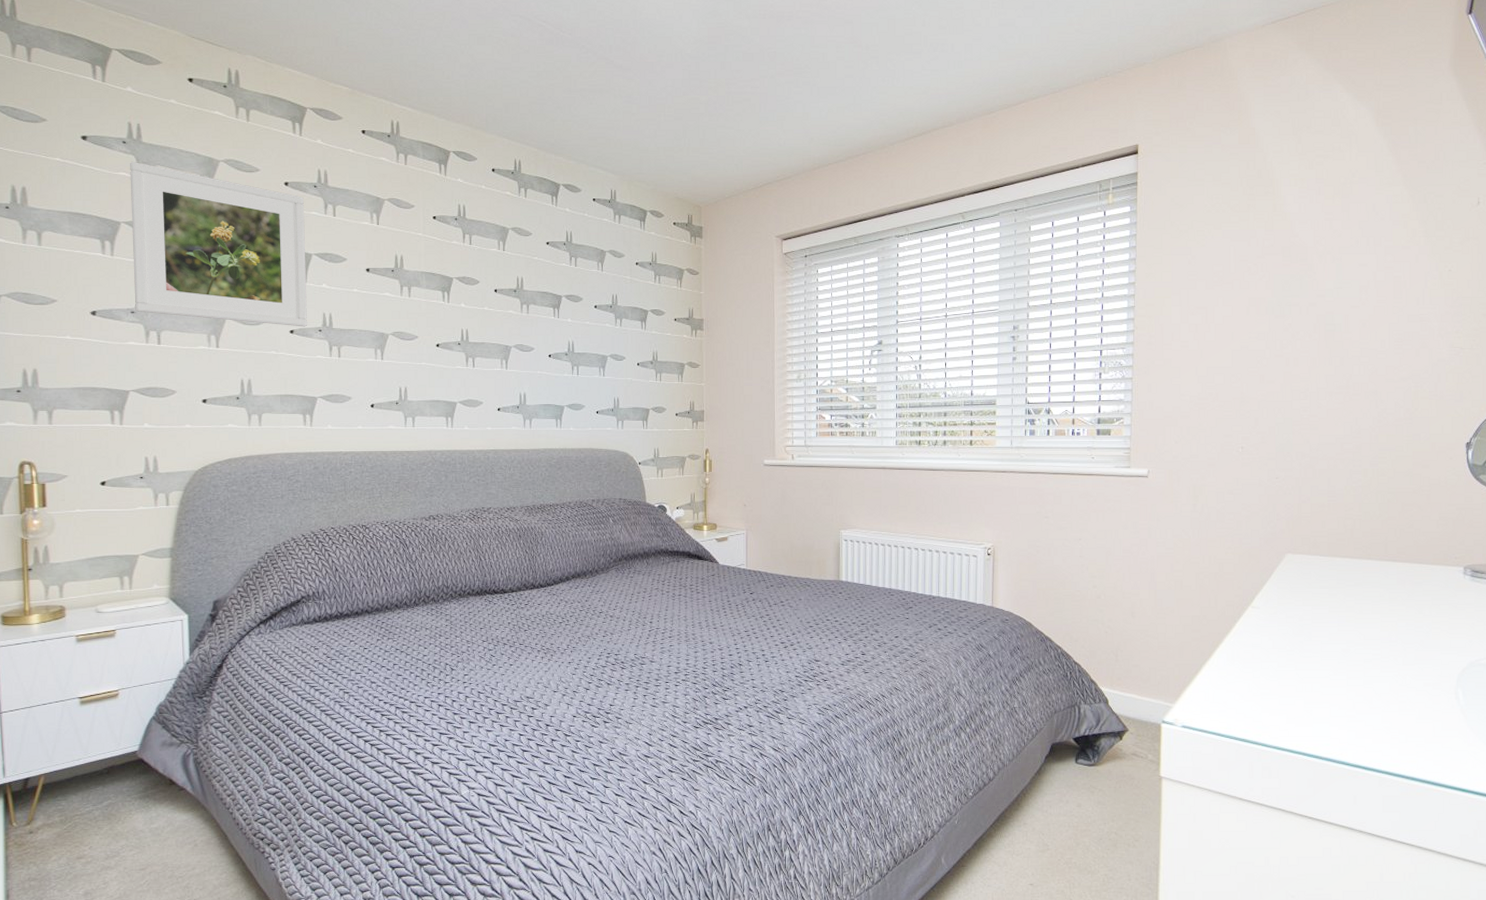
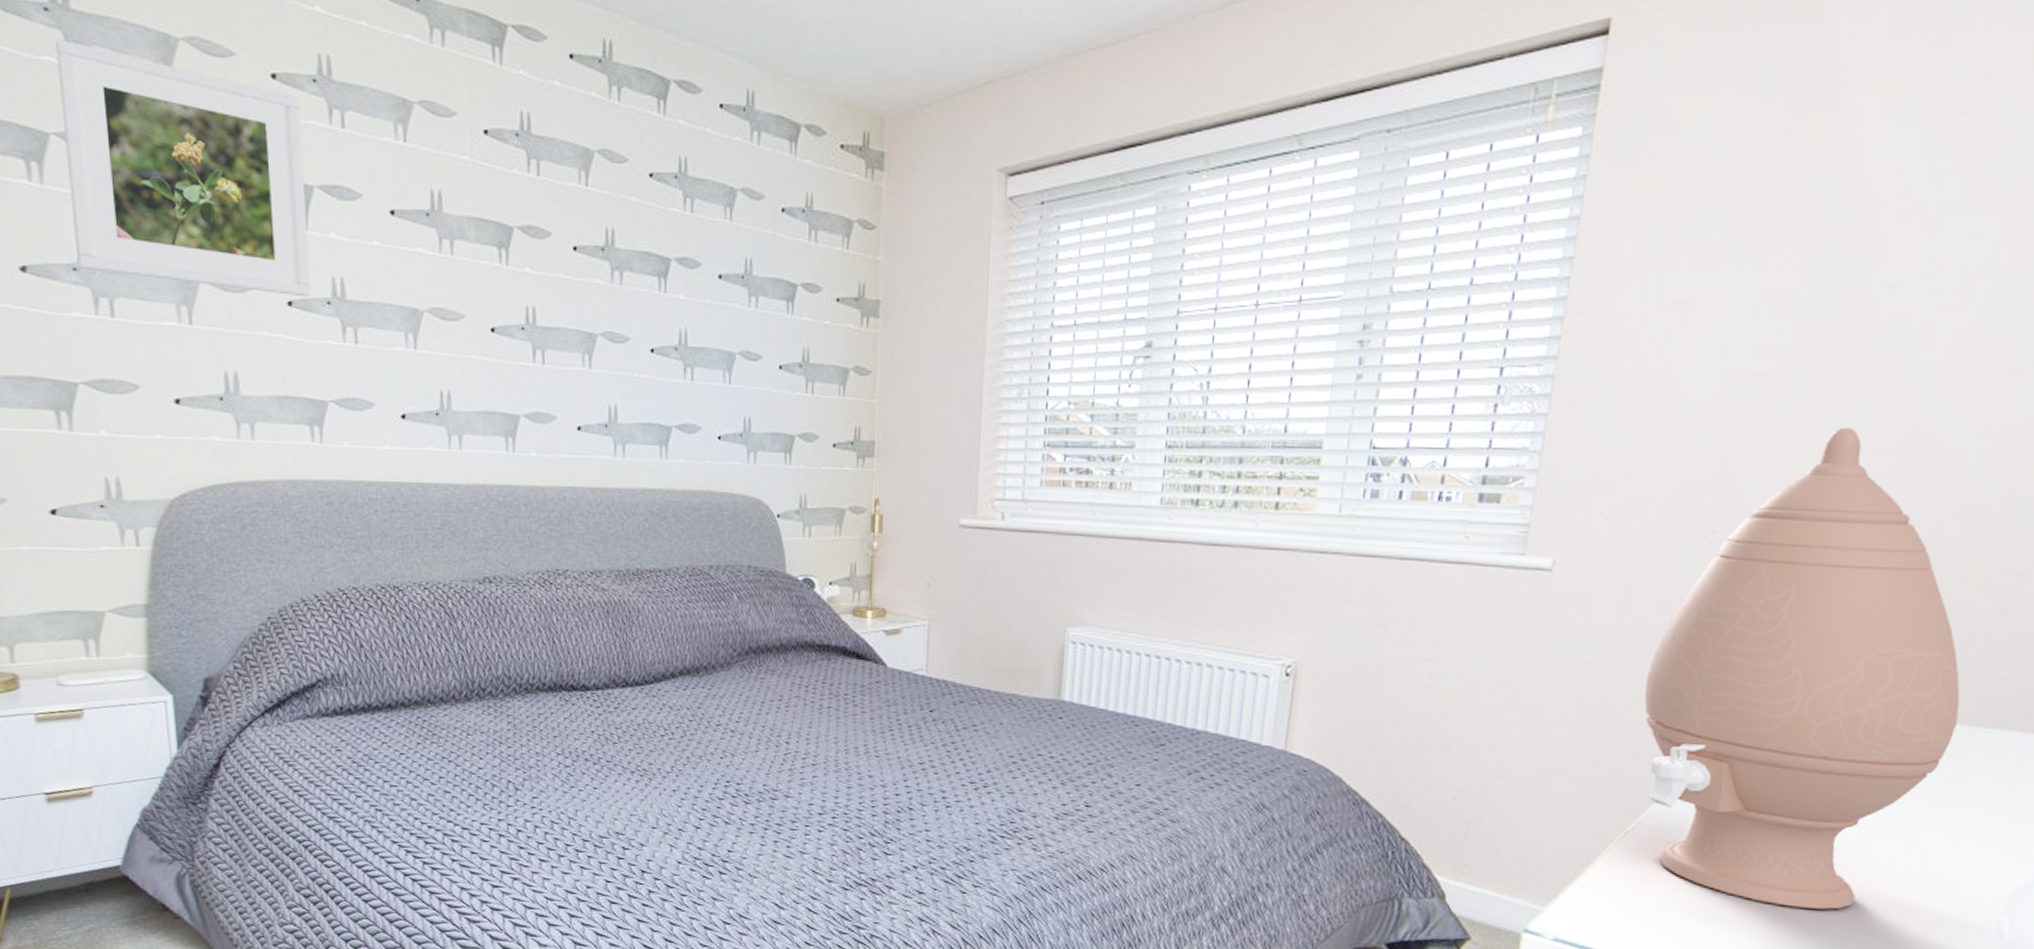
vase: none [1215,380,1407,692] -> present [1644,427,1961,910]

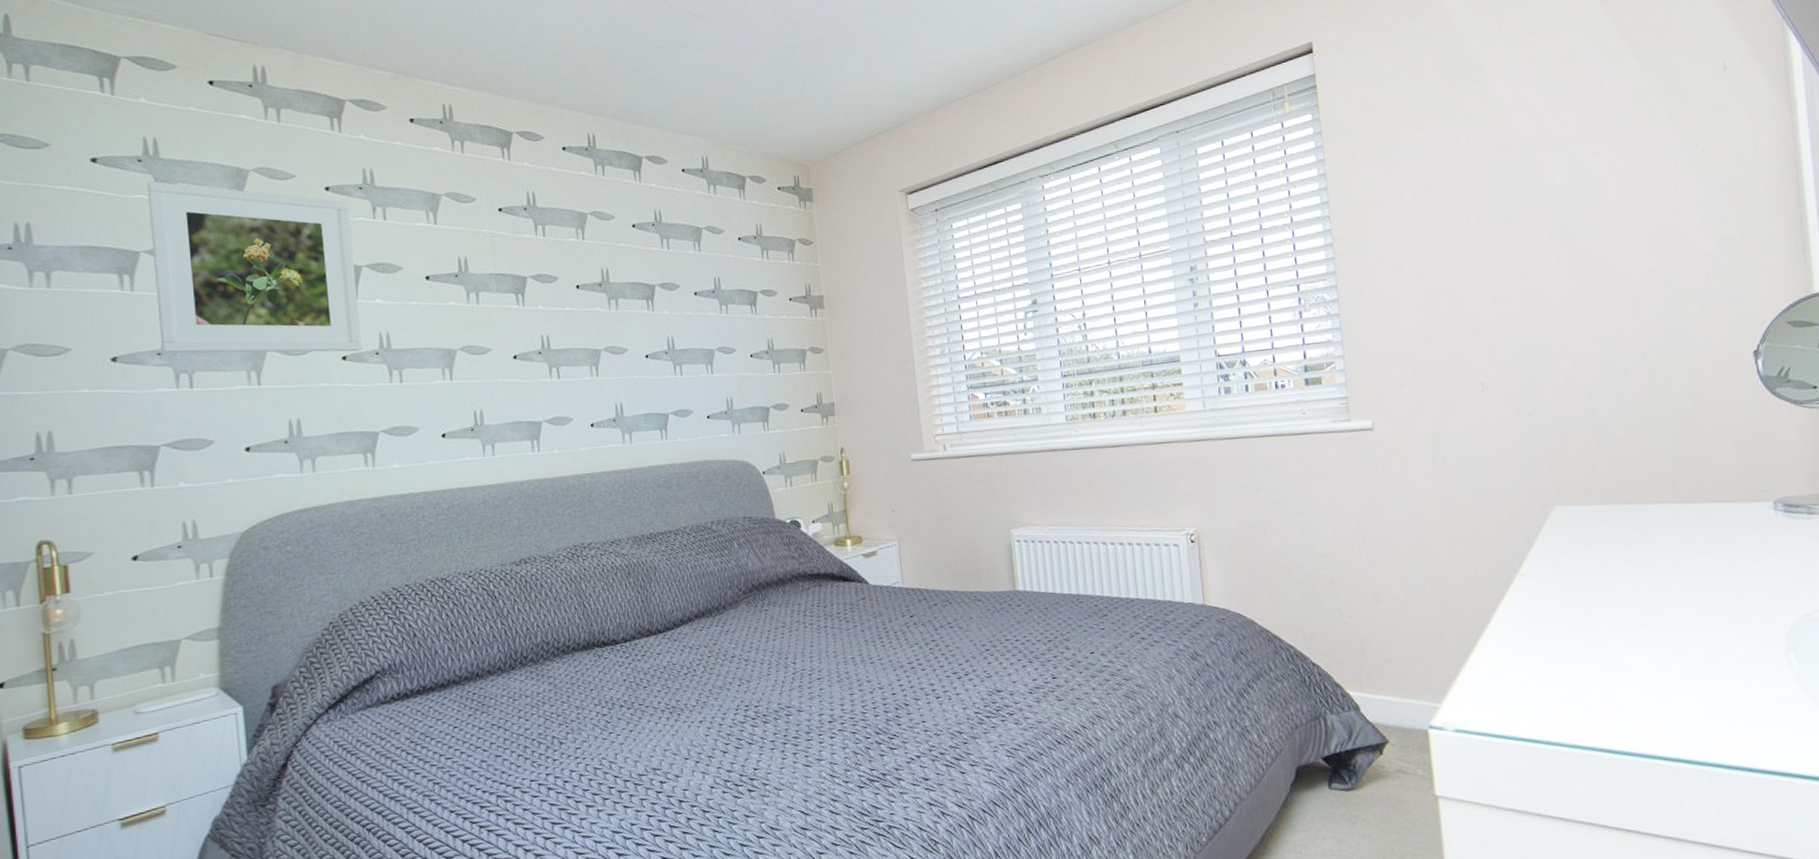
vase: present [1644,427,1961,910] -> none [1465,295,1703,672]

